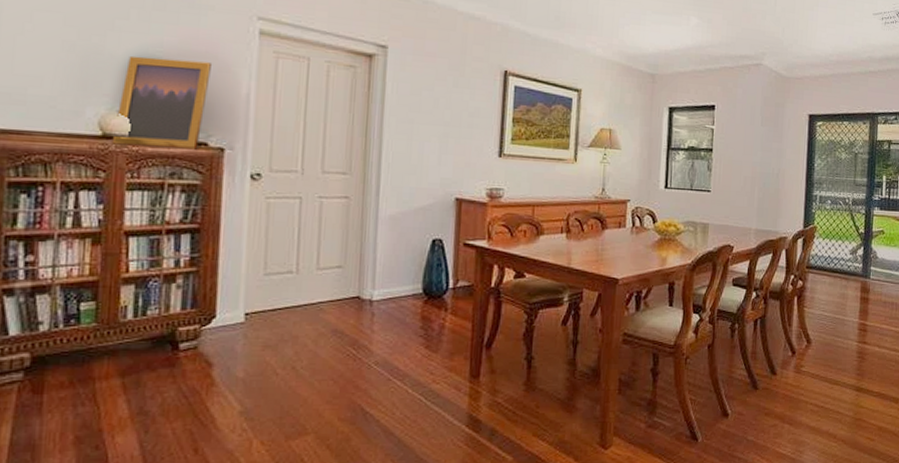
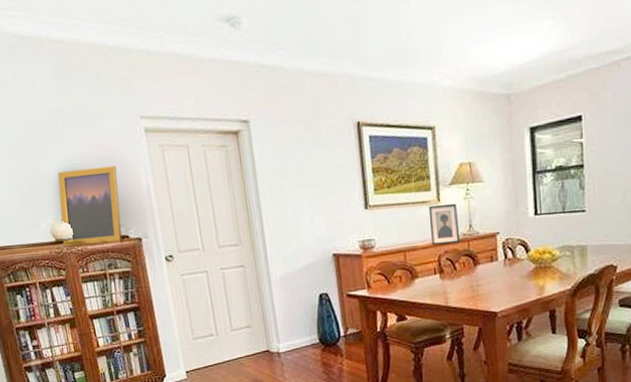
picture frame: none [563,164,593,205] -> present [428,203,460,246]

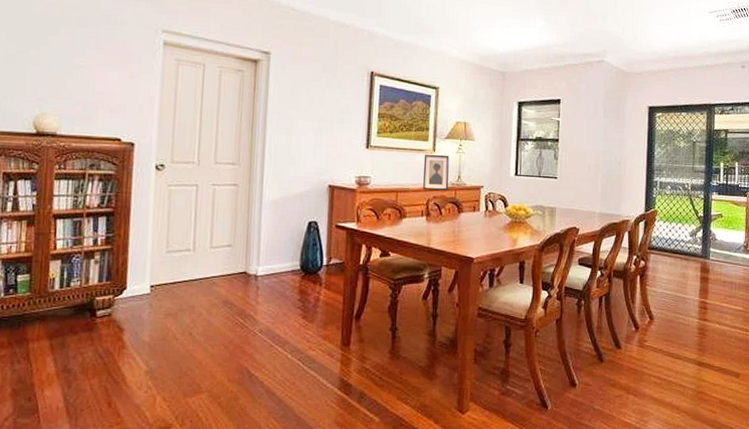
picture frame: present [57,165,123,247] -> none [43,65,125,145]

